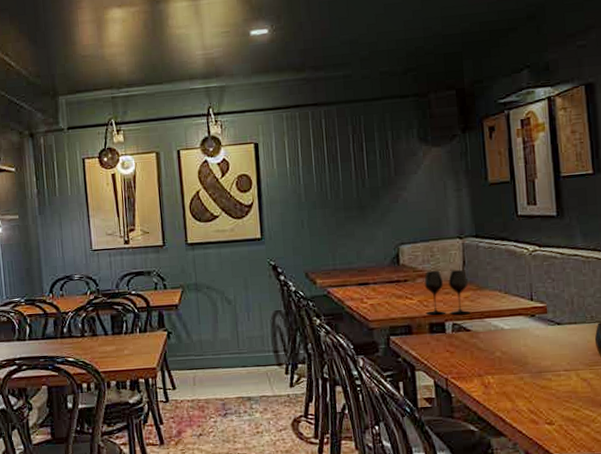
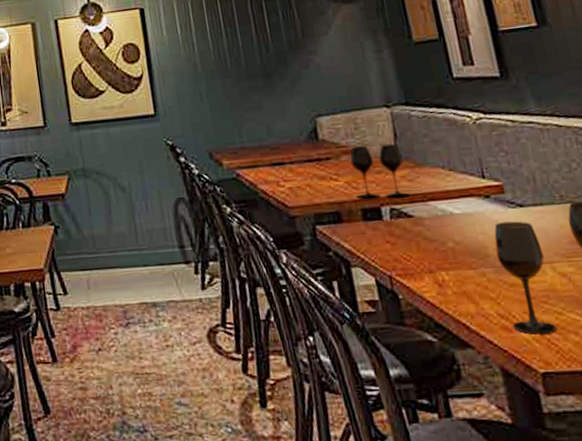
wine glass: none [533,336,574,426] -> present [494,221,558,335]

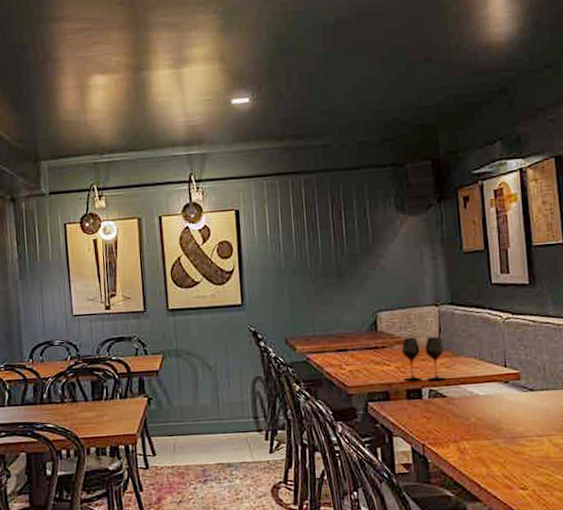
wine glass: present [494,221,558,335] -> none [507,402,547,491]

